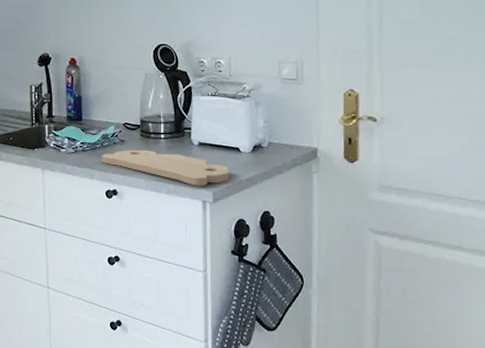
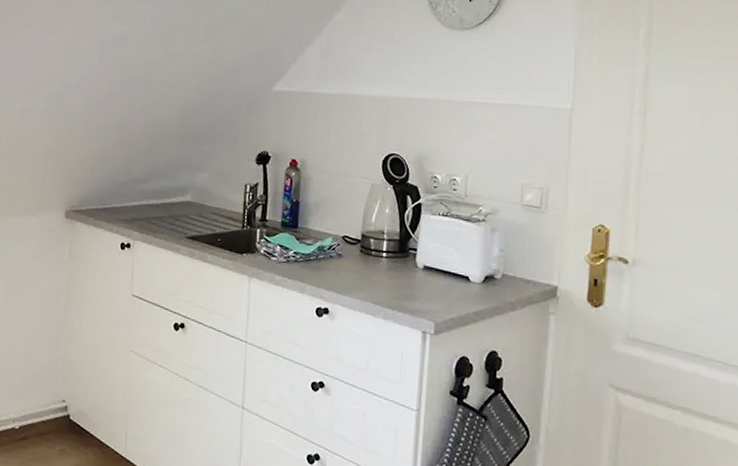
cutting board: present [102,150,230,186] -> none [315,265,456,315]

